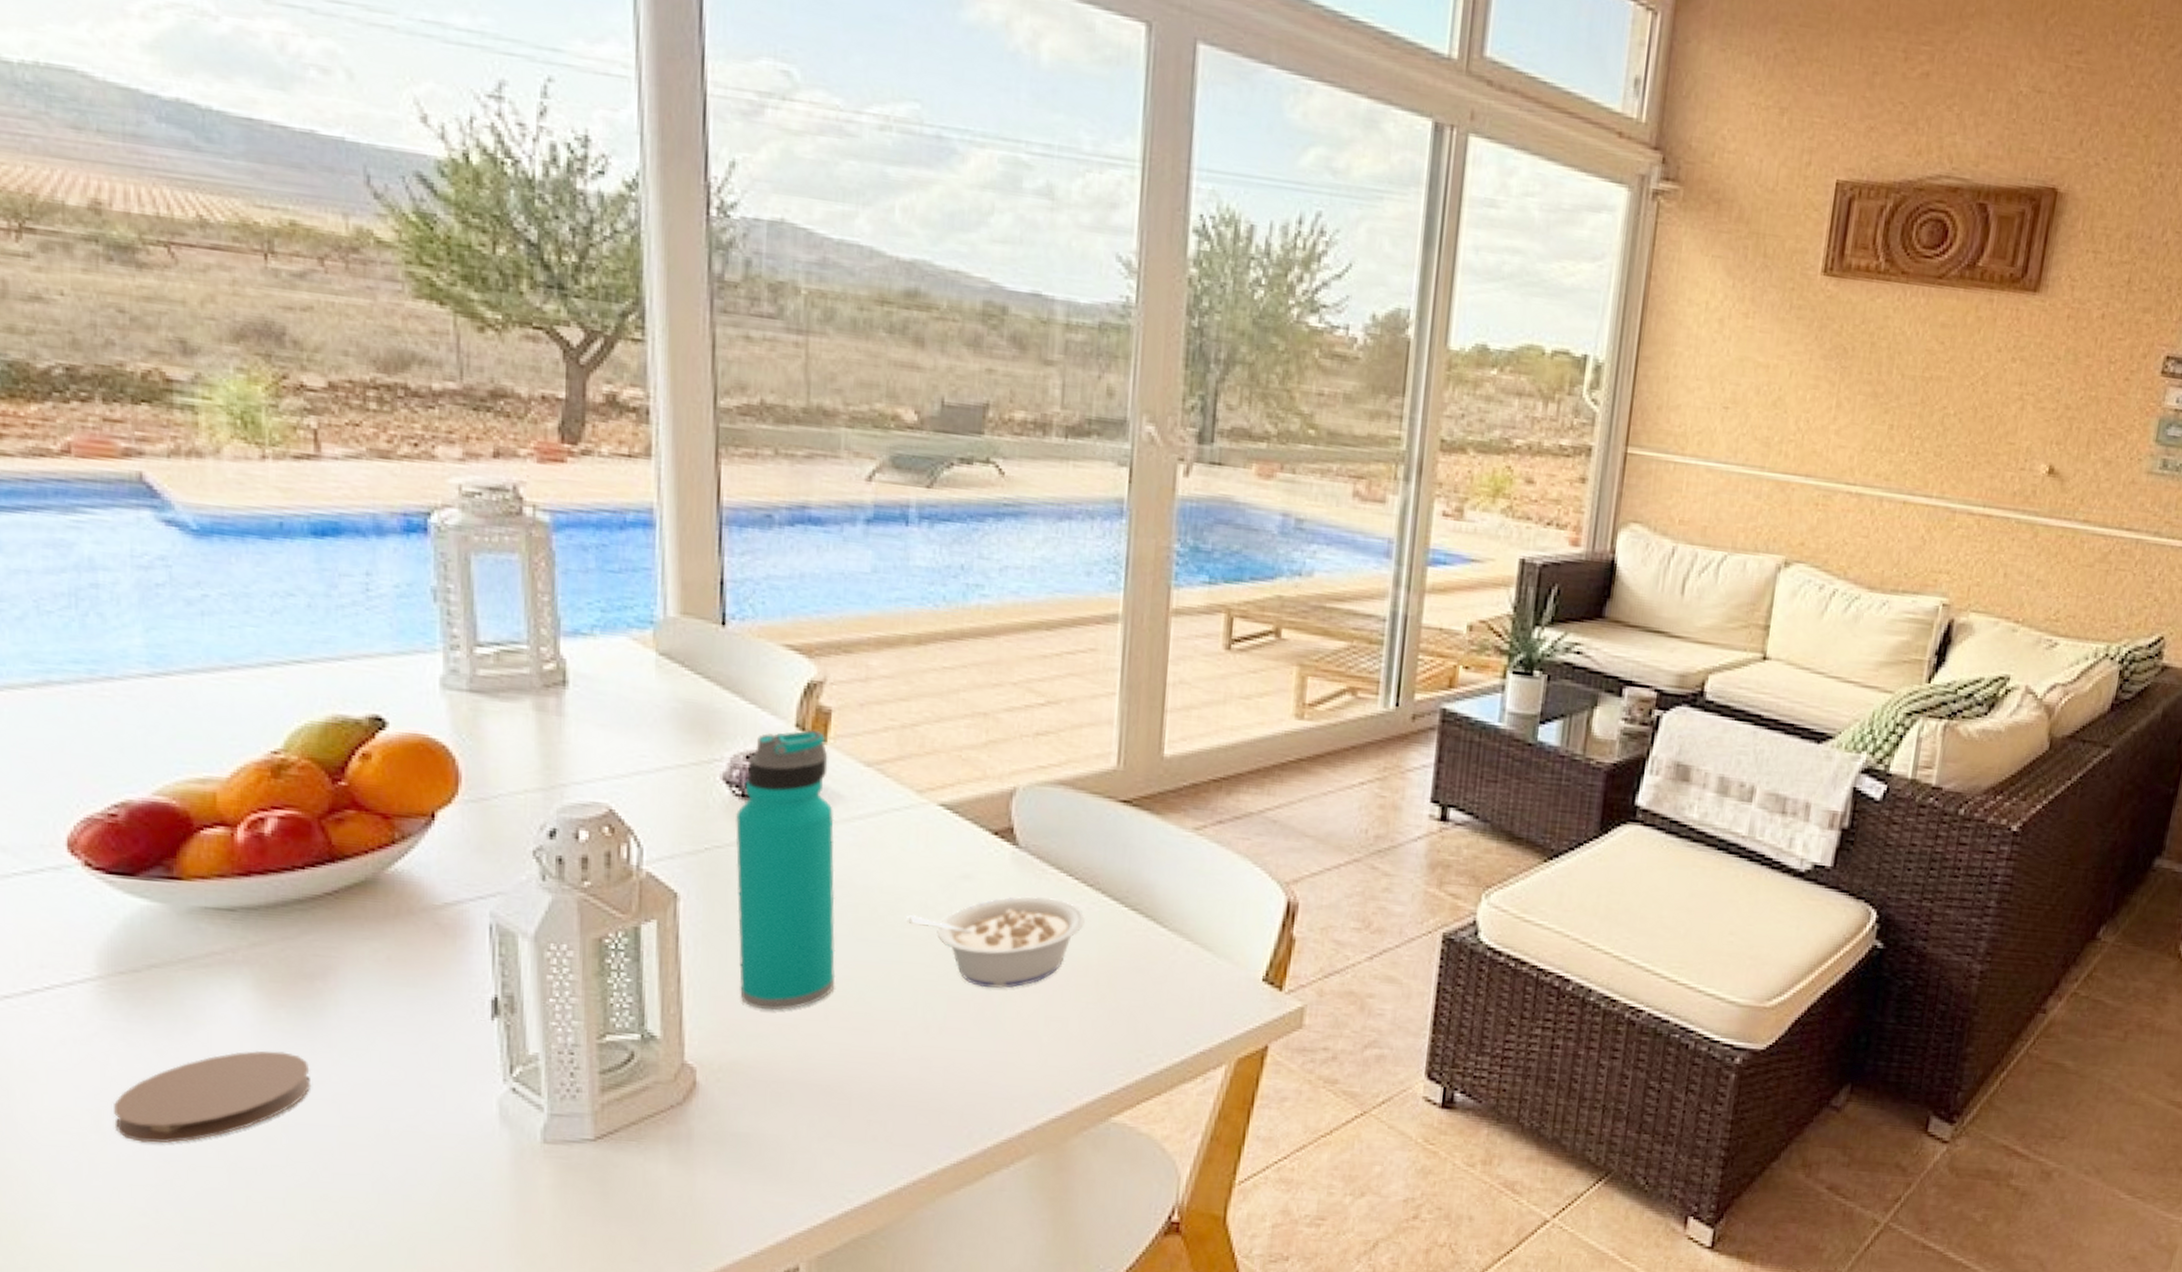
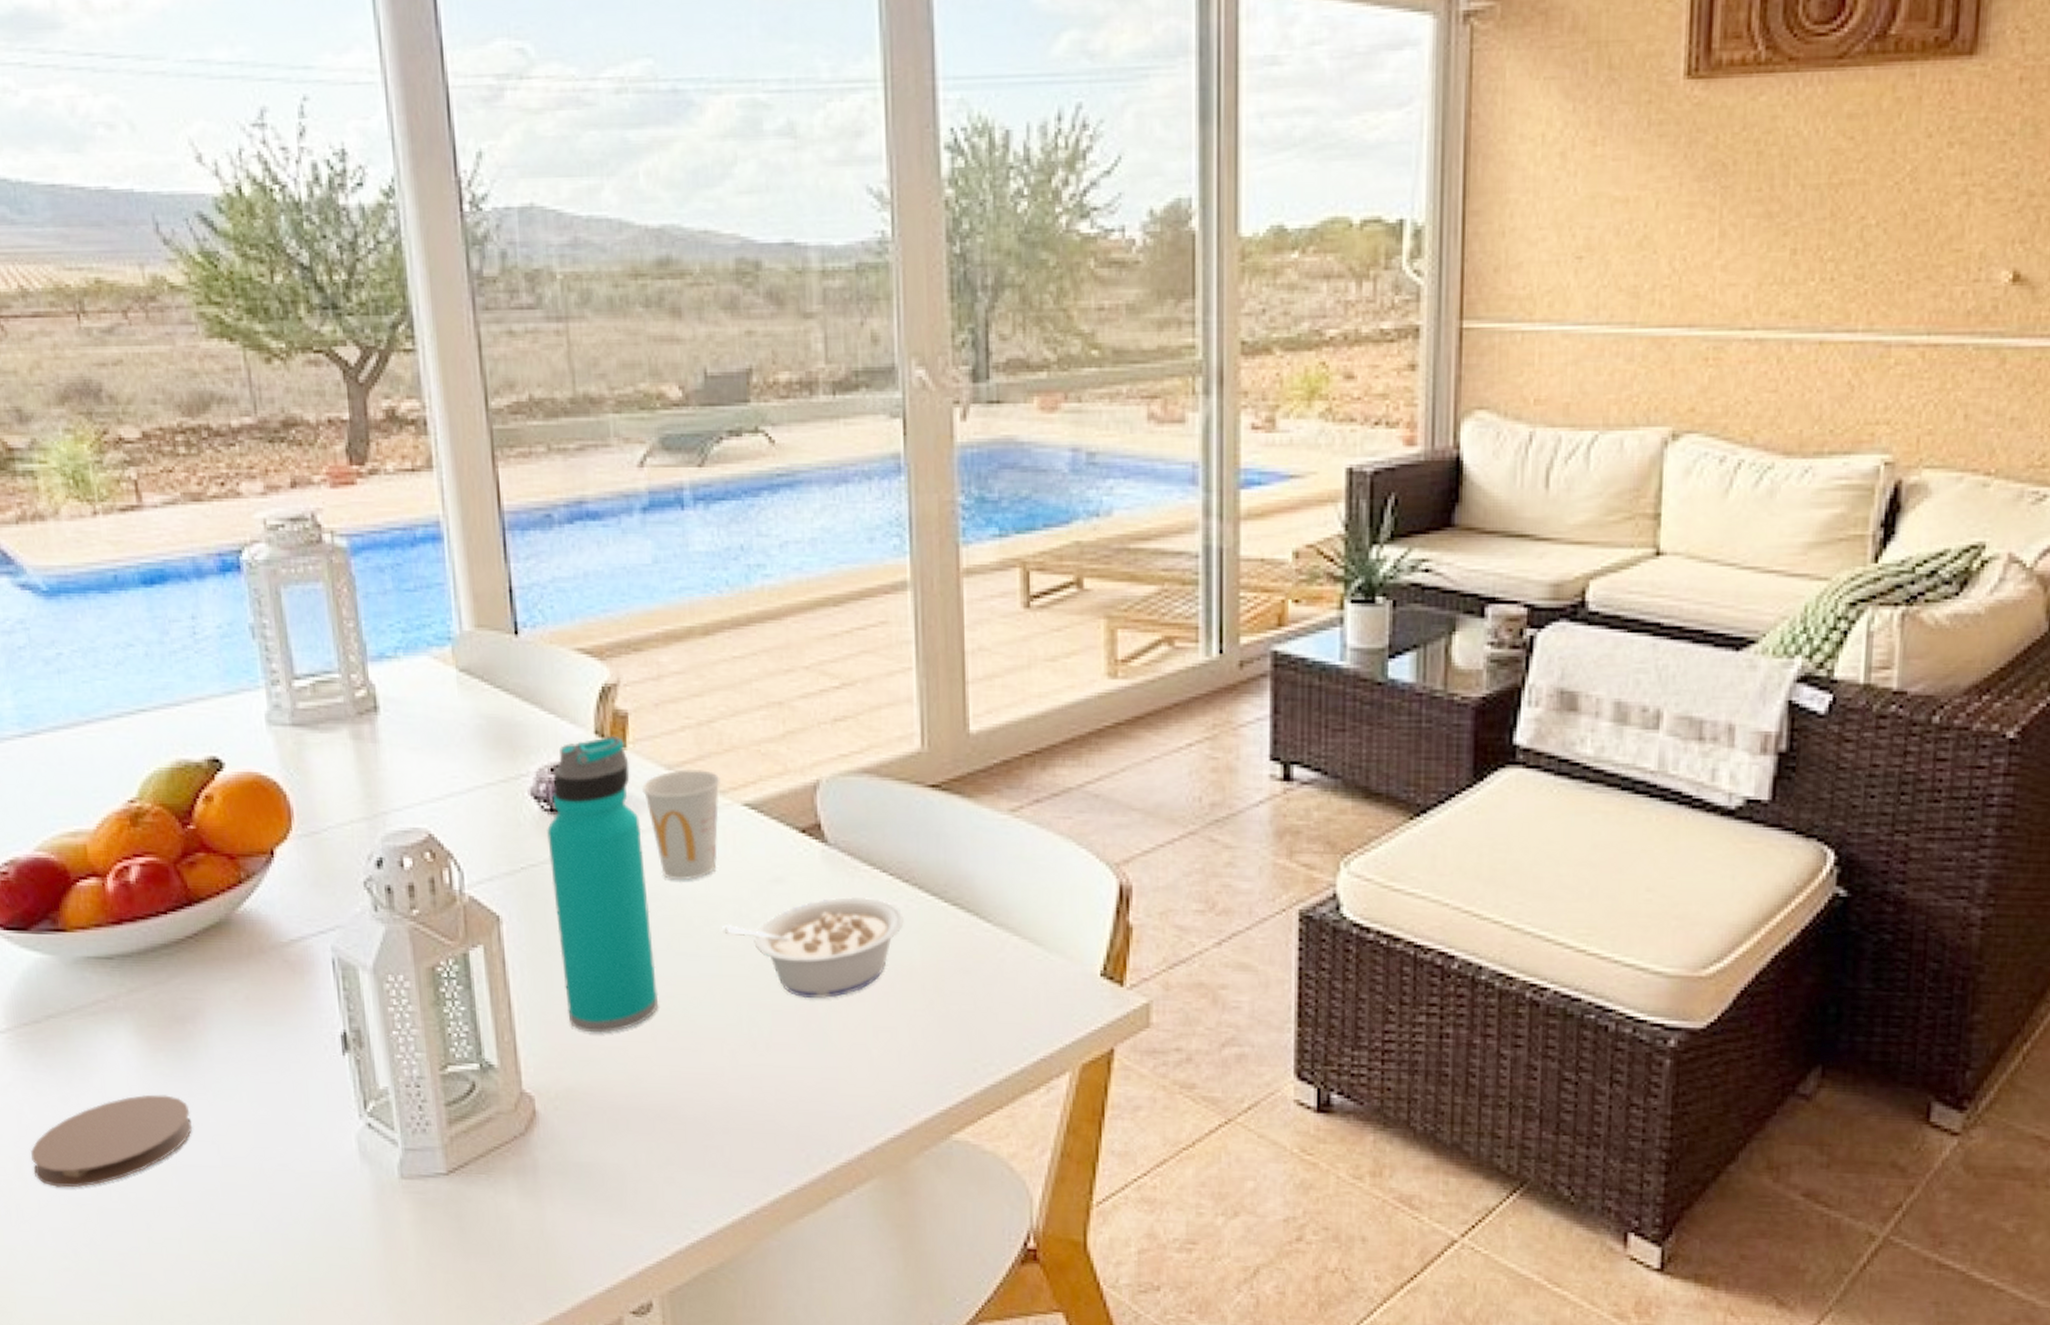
cup: none [839,767,920,871] -> present [642,769,722,881]

